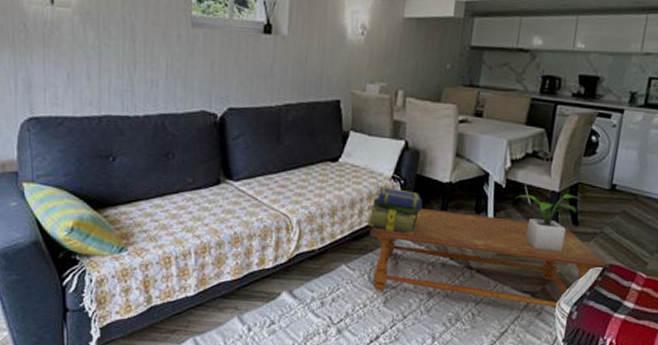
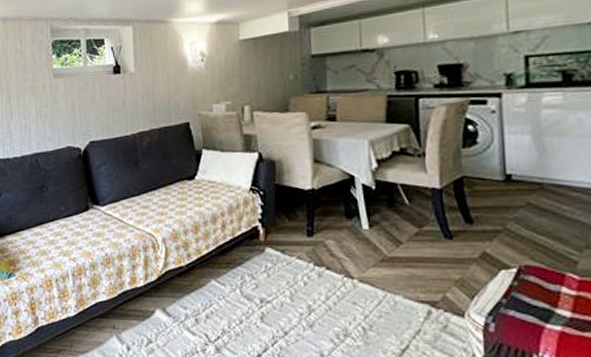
stack of books: present [368,186,423,235] -> none [231,199,286,246]
coffee table: present [370,208,607,307] -> none [235,217,522,318]
potted plant: present [515,193,583,252] -> none [389,189,473,254]

